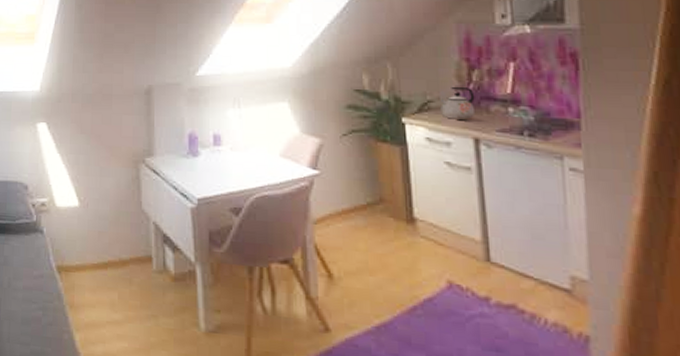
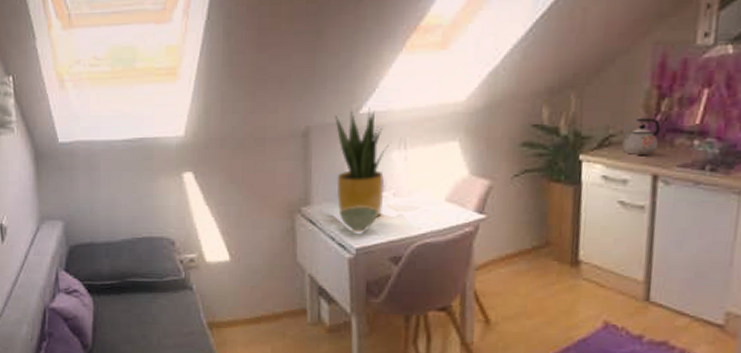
planter: none [174,70,226,169] -> present [335,107,392,216]
bowl: none [181,159,218,183] -> present [340,207,379,232]

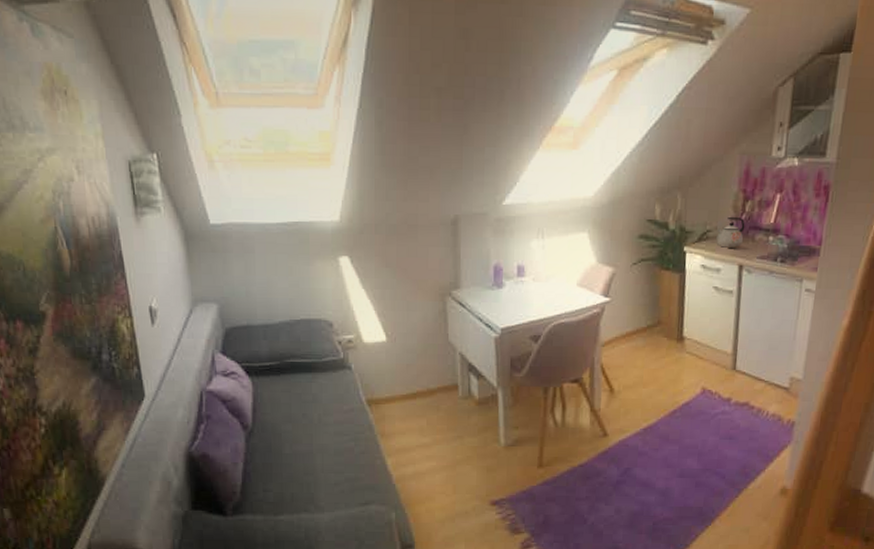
planter: present [335,107,392,216] -> none [481,199,531,299]
bowl: present [340,207,379,232] -> none [486,291,521,314]

